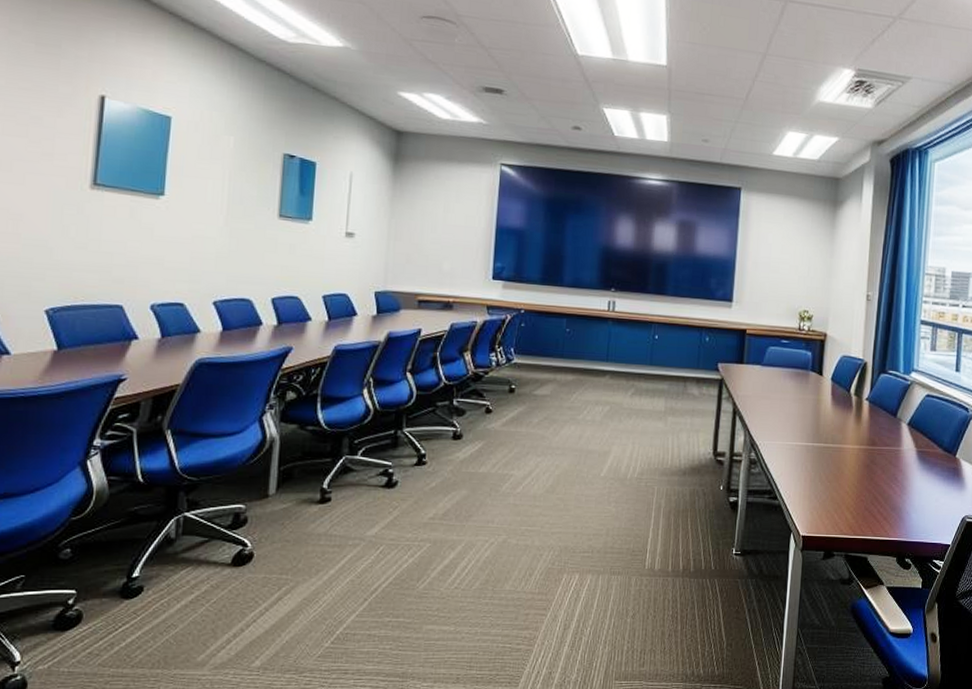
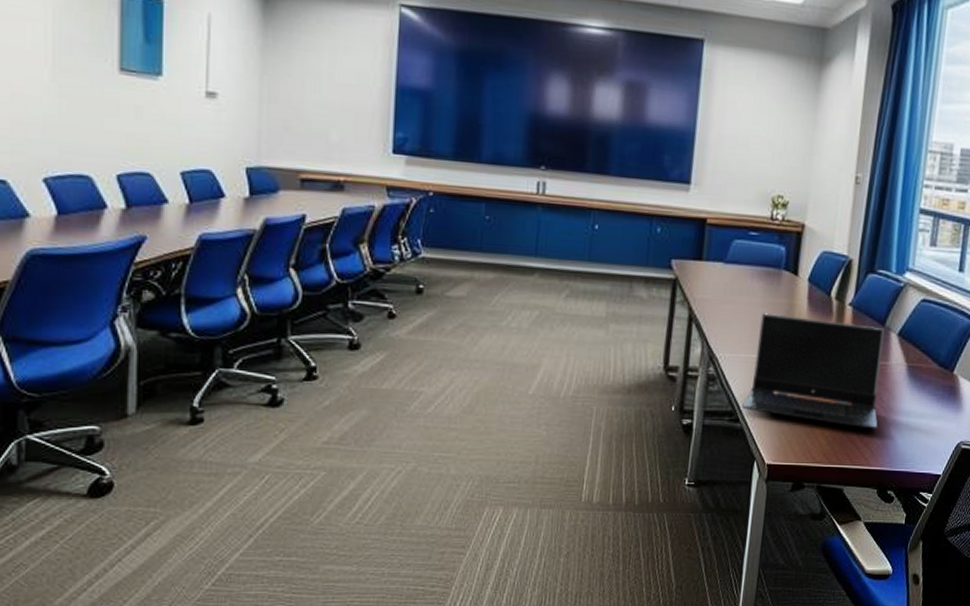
laptop computer: none [779,407,896,505] -> present [742,313,884,429]

